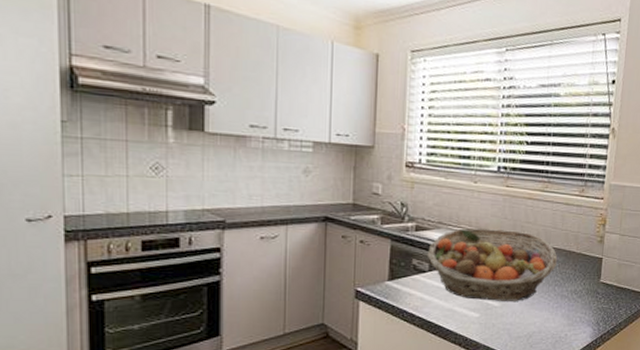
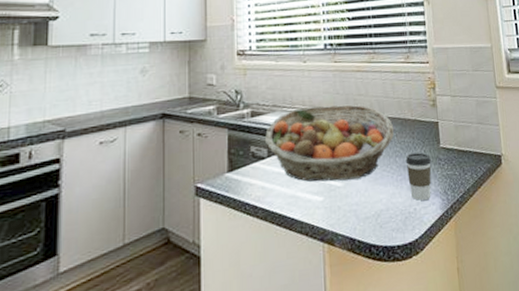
coffee cup: none [564,284,589,329] -> present [405,152,432,201]

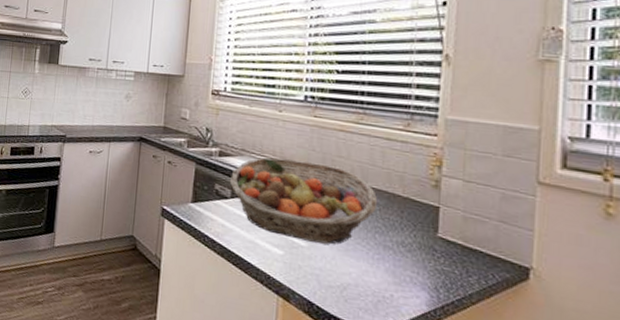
coffee cup: present [405,152,432,201] -> none [387,233,422,291]

